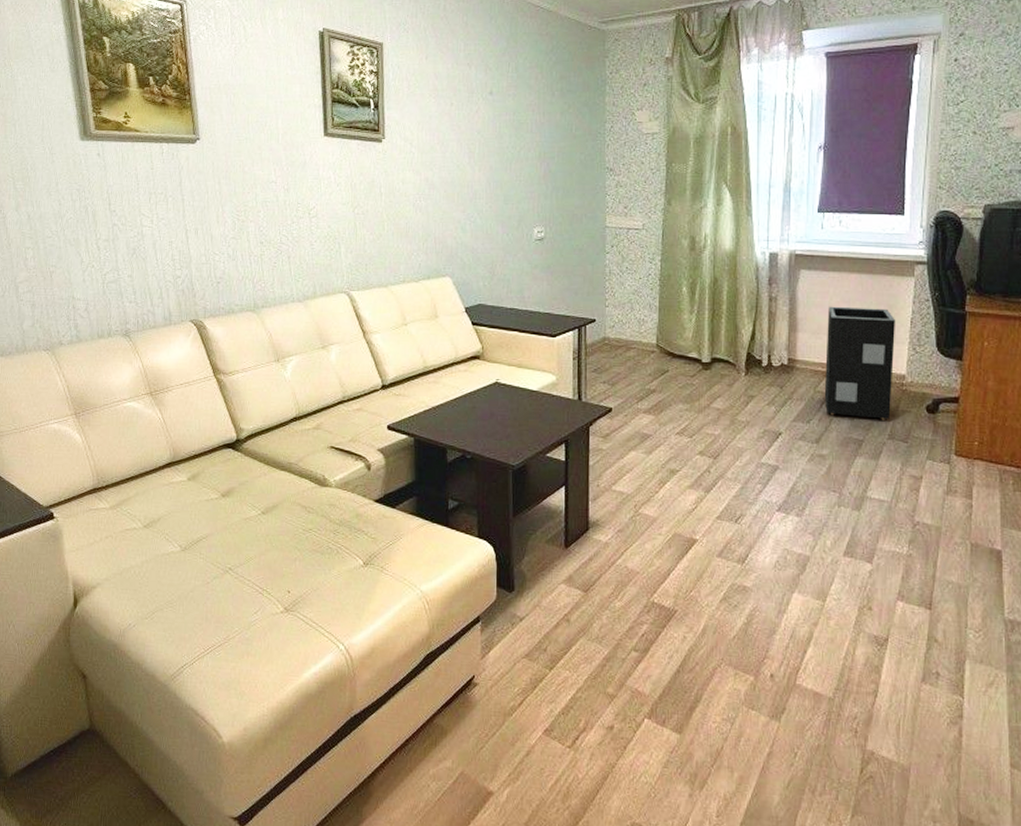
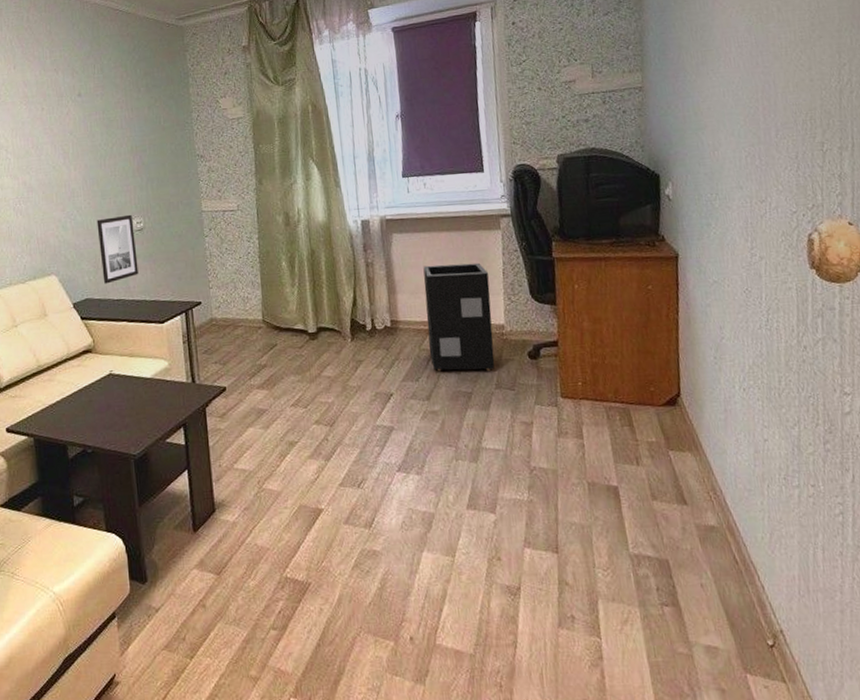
wall art: none [496,222,535,291] -> present [96,214,139,284]

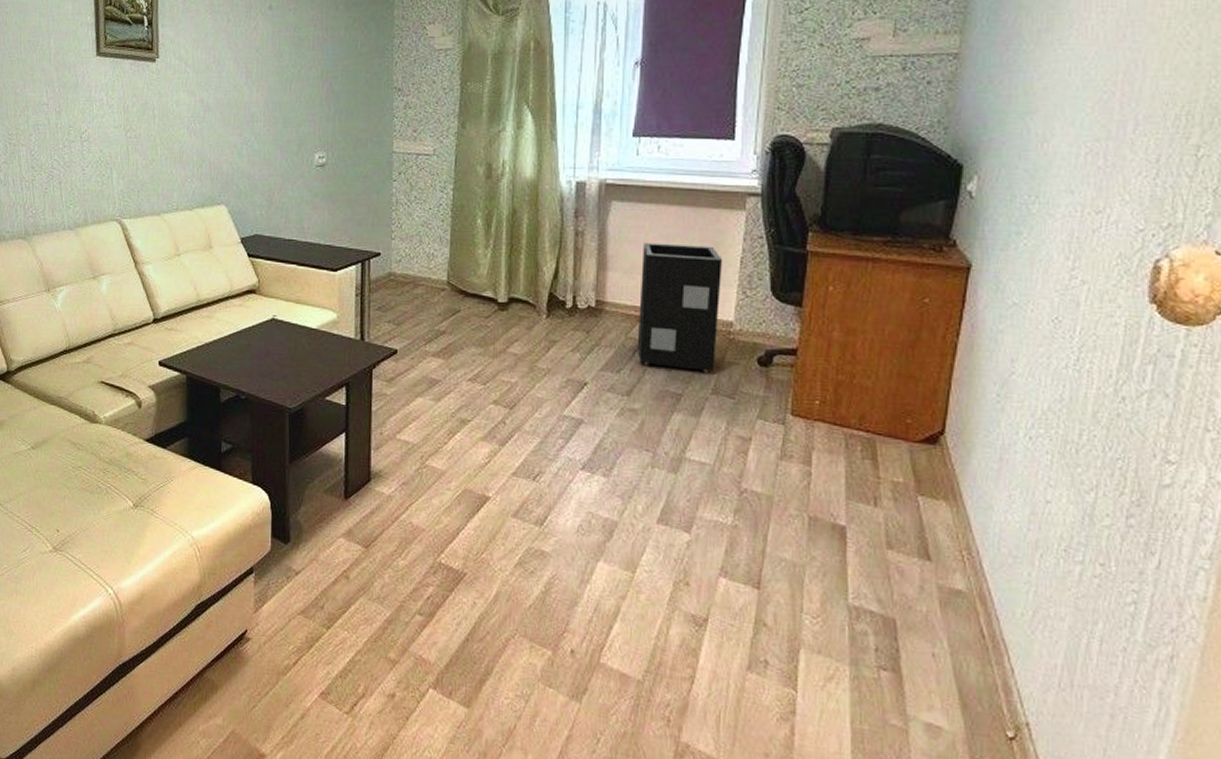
wall art: present [96,214,139,284] -> none [275,147,316,221]

